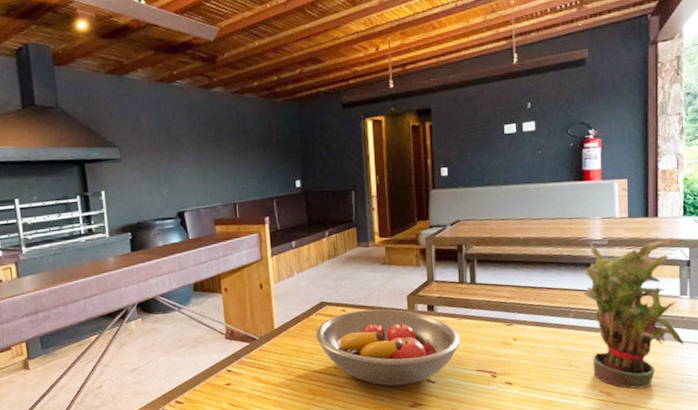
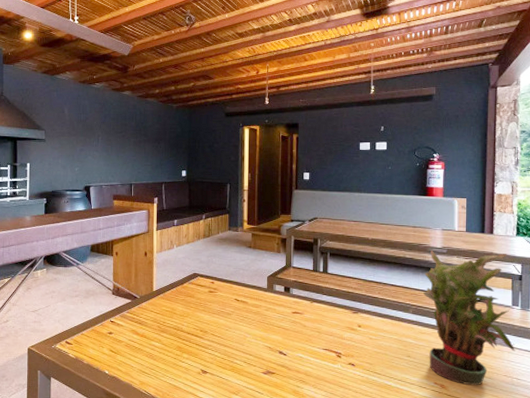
fruit bowl: present [316,309,461,386] -> none [187,284,311,354]

